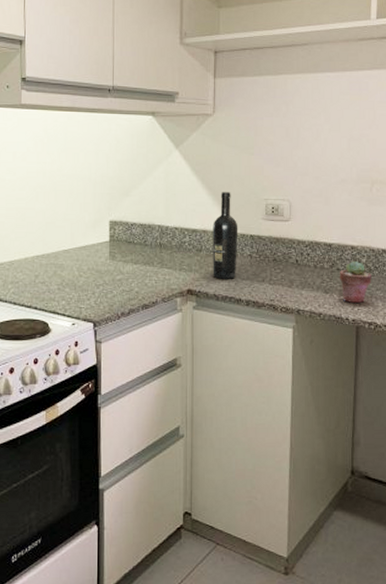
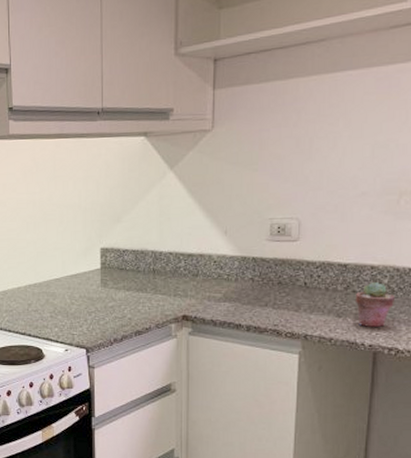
wine bottle: present [213,192,238,279] -> none [210,213,239,304]

